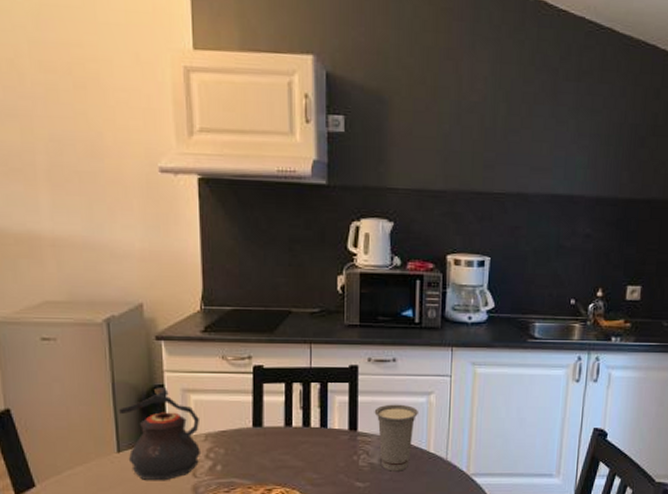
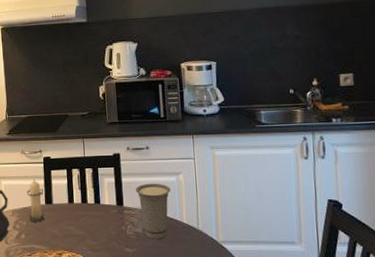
candle: none [226,394,252,450] -> present [26,179,45,222]

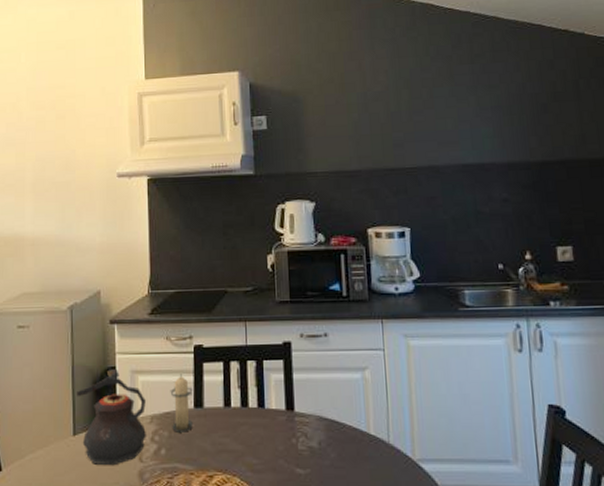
cup: present [135,183,171,239] -> none [310,381,354,456]

